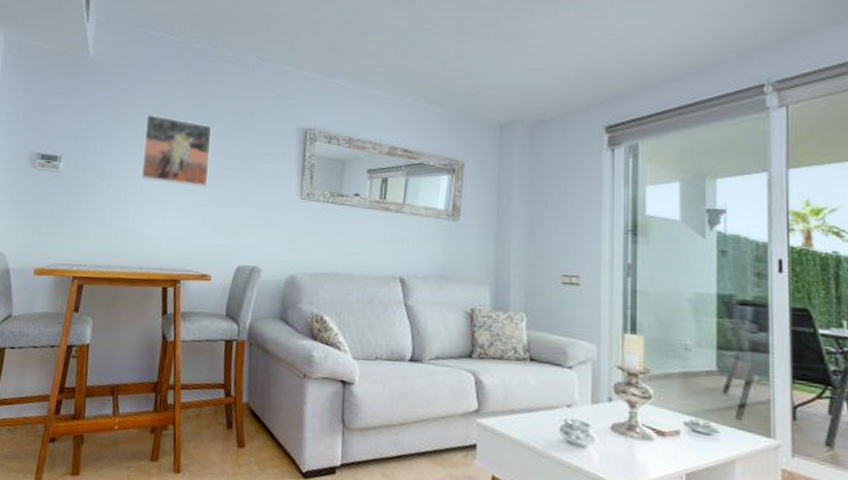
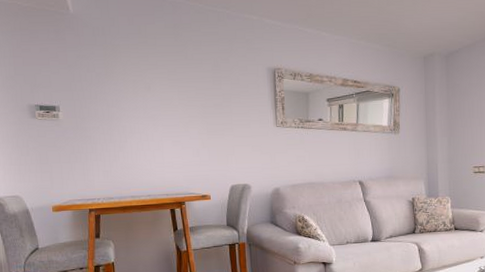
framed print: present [141,113,212,187] -> none [133,63,197,123]

